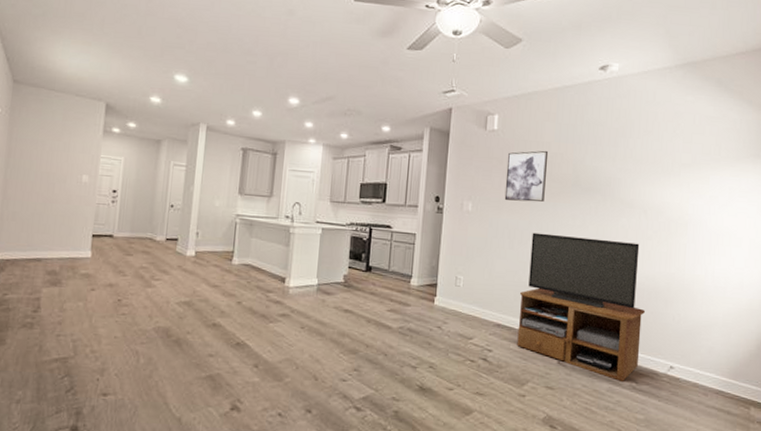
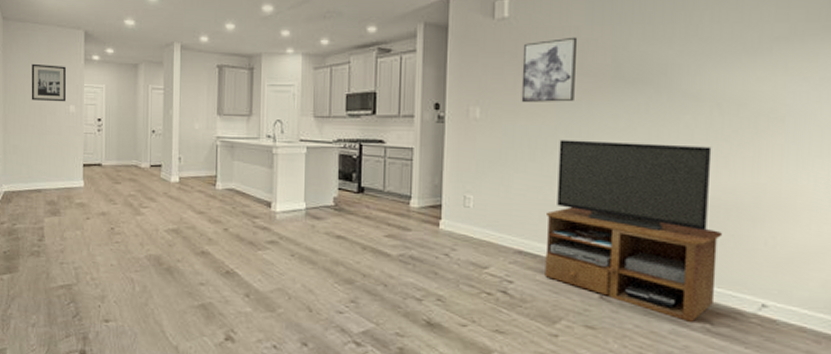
wall art: none [38,130,82,172] -> present [31,63,67,102]

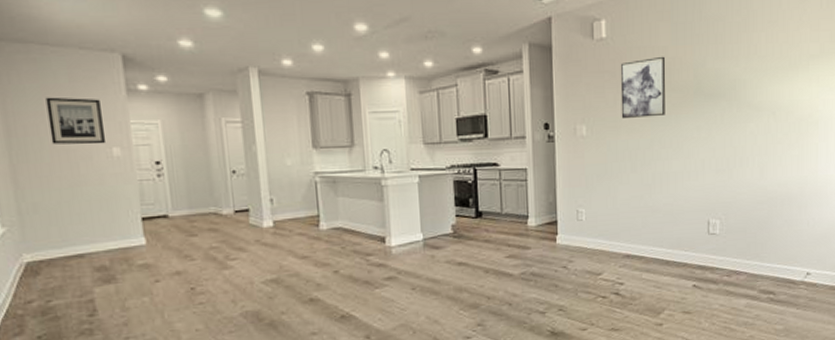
tv stand: present [545,139,723,322] -> none [648,149,780,295]

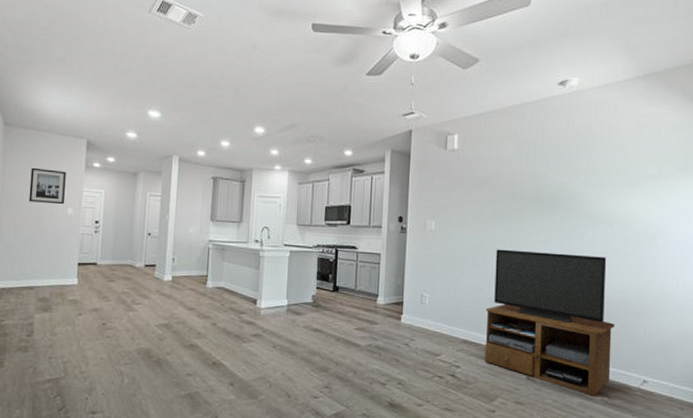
wall art: present [620,56,666,118] -> none [467,167,510,219]
tv stand: none [648,149,780,295] -> present [485,249,616,396]

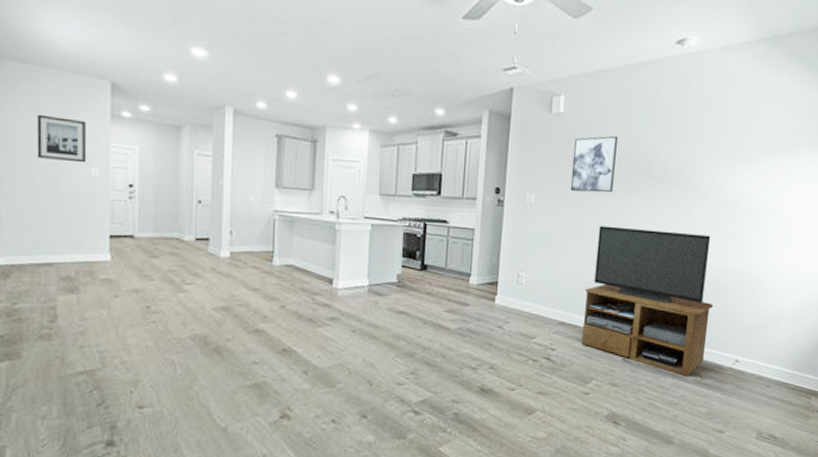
wall art: none [467,167,510,219] -> present [570,135,619,193]

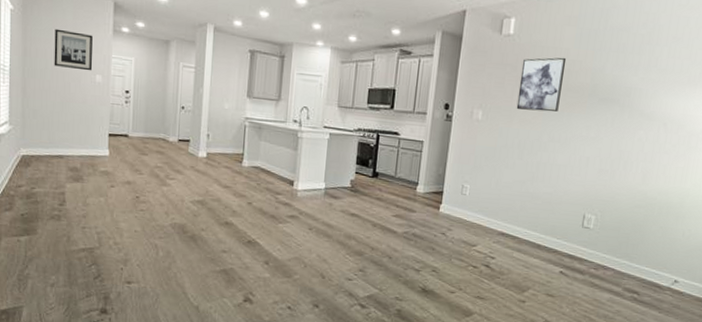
tv stand: present [581,225,714,376] -> none [520,143,656,293]

